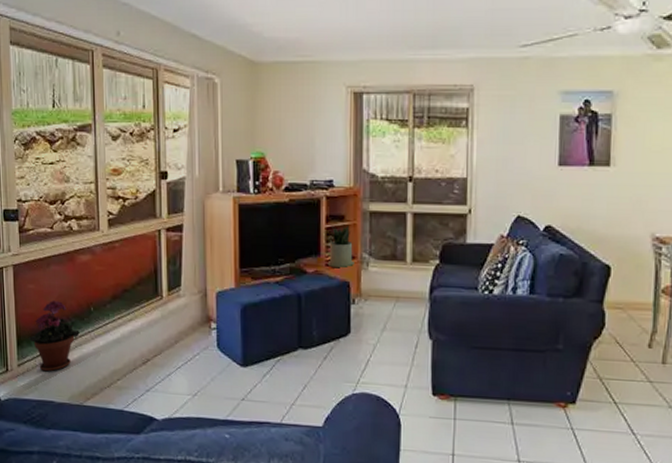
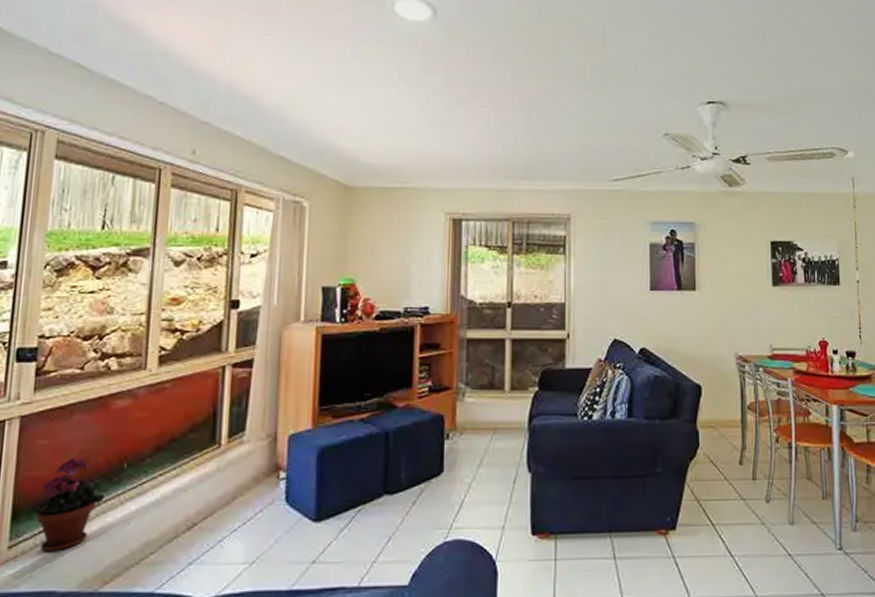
planter: present [327,226,354,269] -> none [420,355,449,401]

